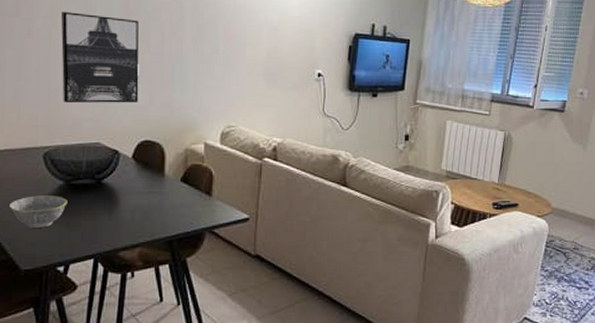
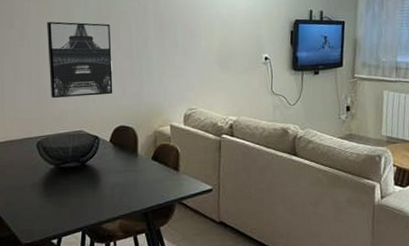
bowl: present [10,195,68,228] -> none [11,178,58,207]

